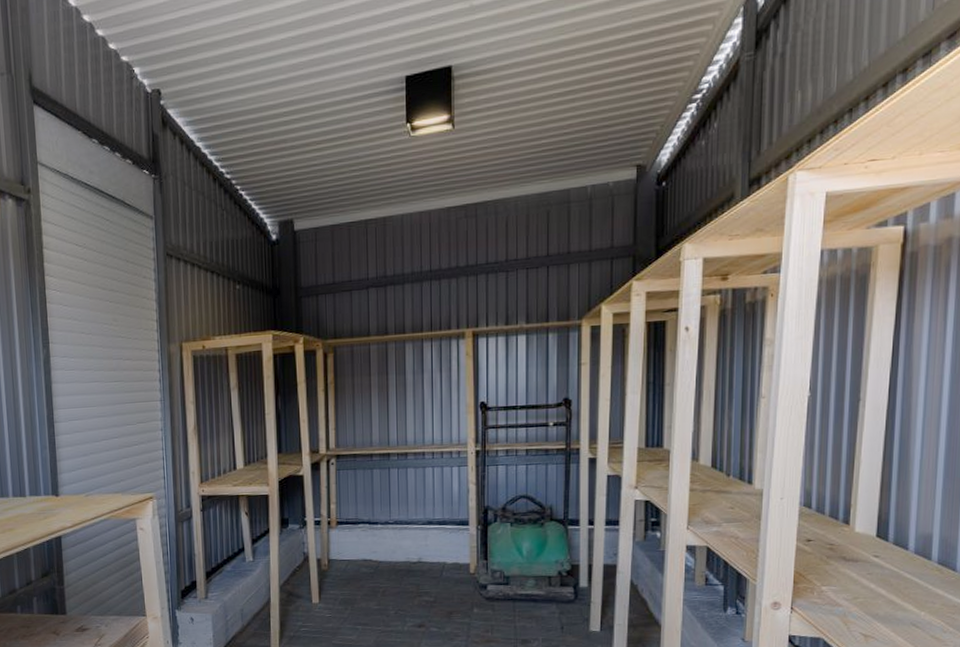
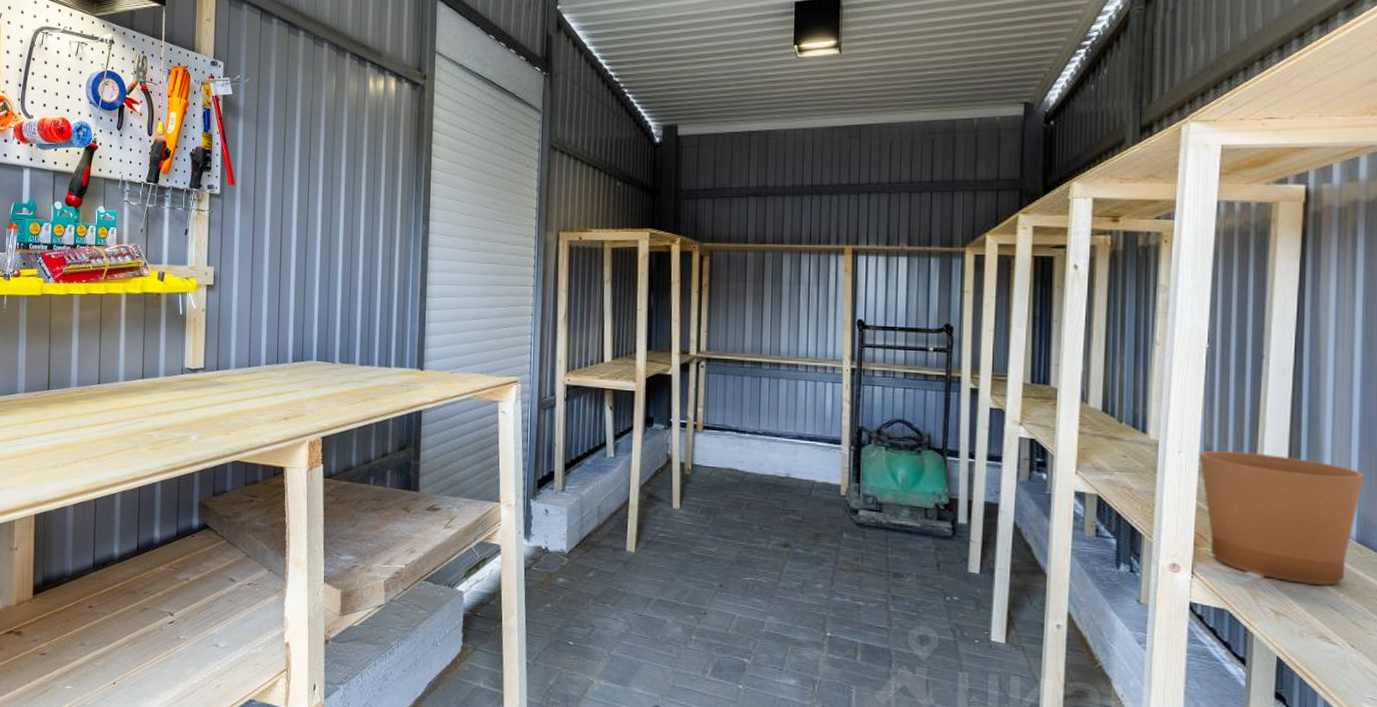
planter: none [799,491,948,607] -> present [1199,450,1365,585]

